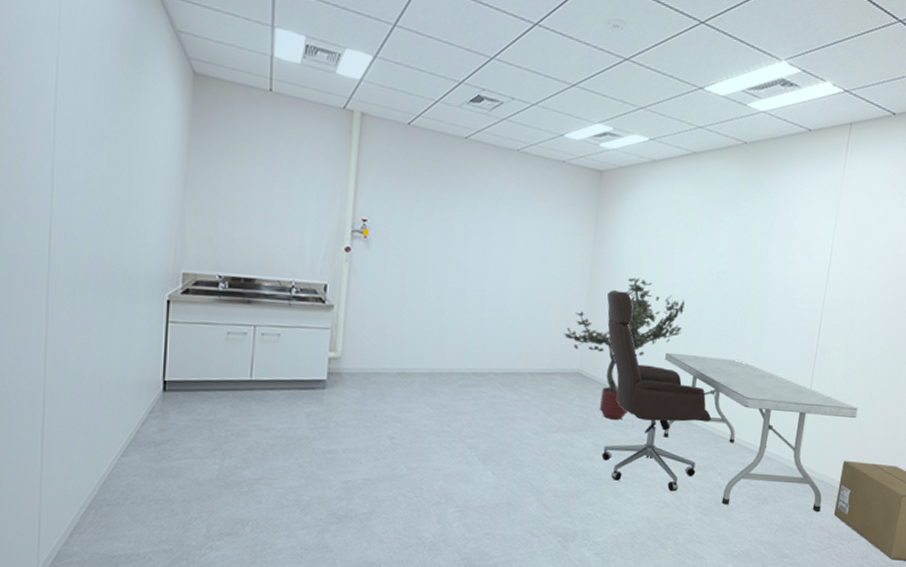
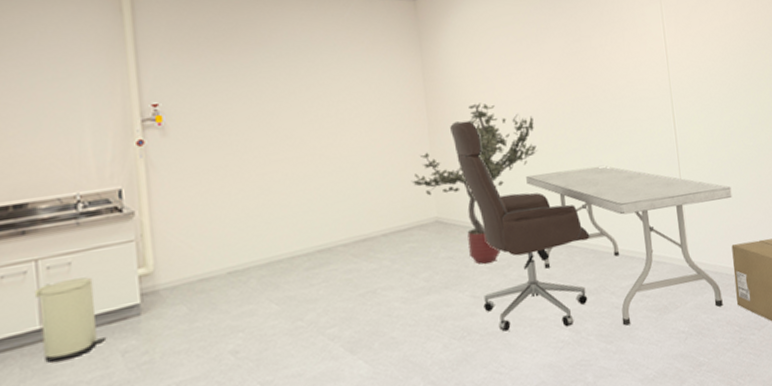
pedal bin: none [249,346,297,410] -> present [33,277,107,363]

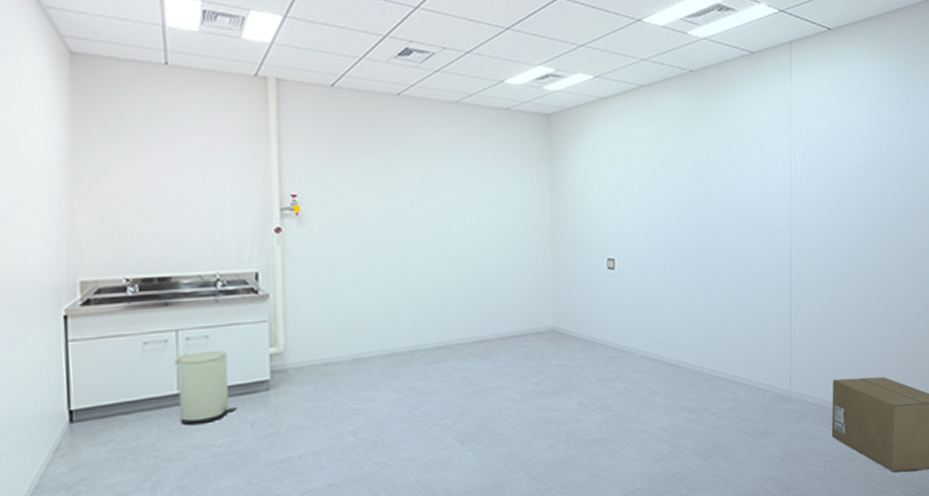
potted tree: present [411,102,537,264] -> none [530,221,654,375]
office chair: present [450,120,590,332] -> none [572,237,697,441]
folding table: present [526,165,732,326] -> none [641,292,839,446]

